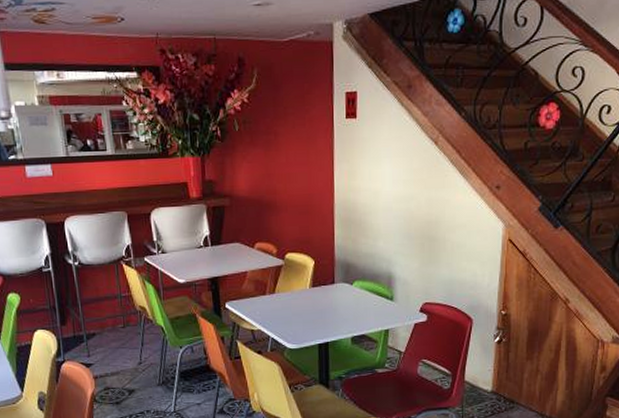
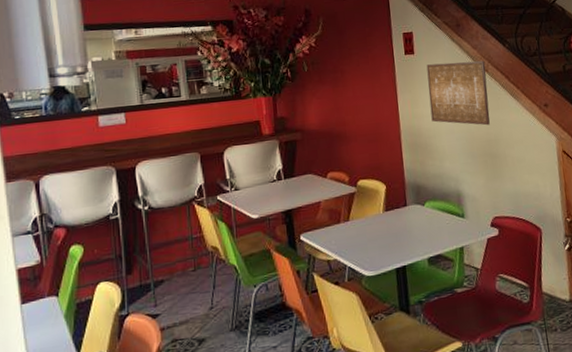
wall art: none [368,130,436,205] -> present [426,60,490,126]

